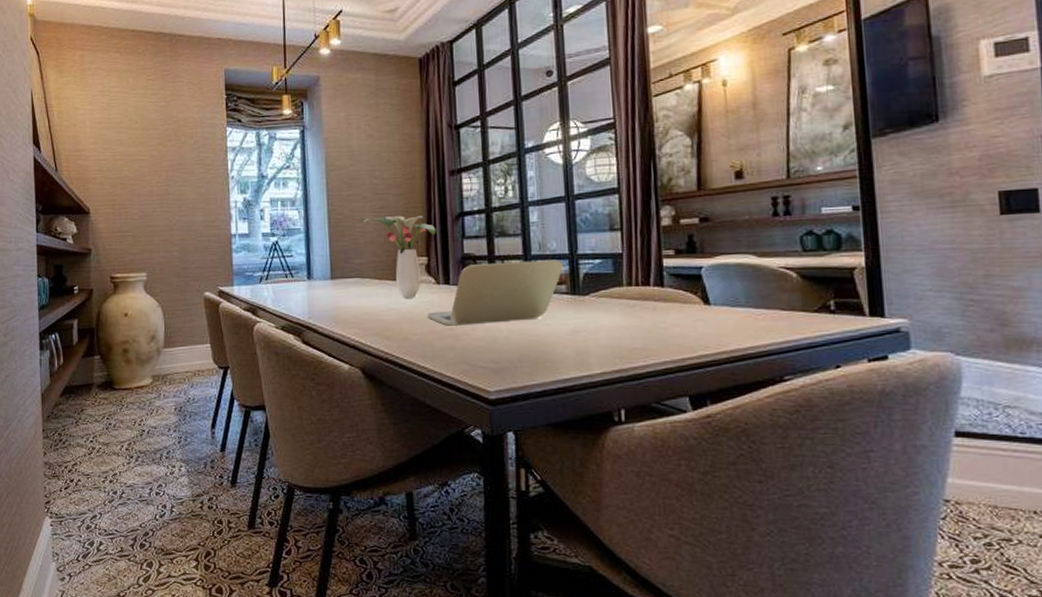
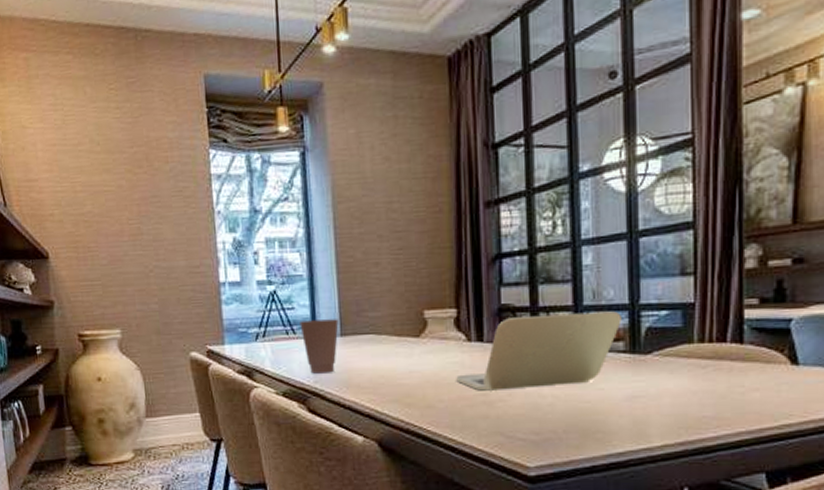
cup: none [297,265,330,311] -> present [300,319,339,374]
flower arrangement: present [363,215,436,298] -> none [378,257,468,358]

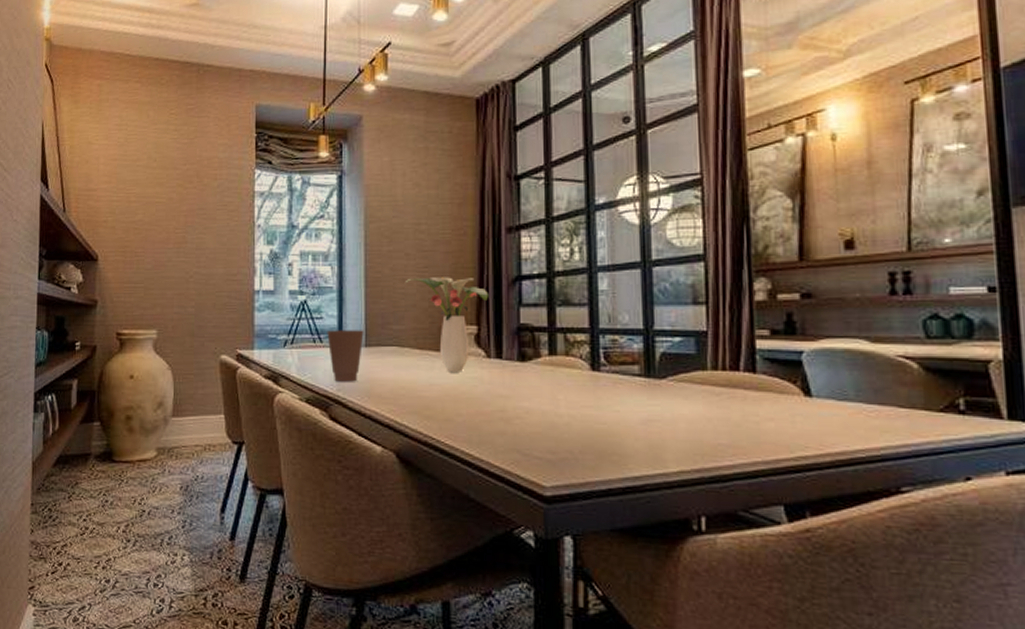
flower arrangement: none [378,257,468,358] -> present [404,275,489,372]
laptop: present [456,311,622,391] -> none [475,335,637,407]

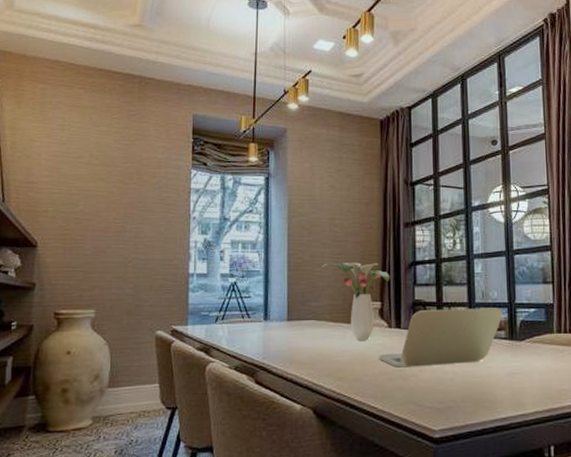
cup: present [327,330,364,382] -> none [254,307,287,351]
laptop: none [475,335,637,407] -> present [379,308,503,367]

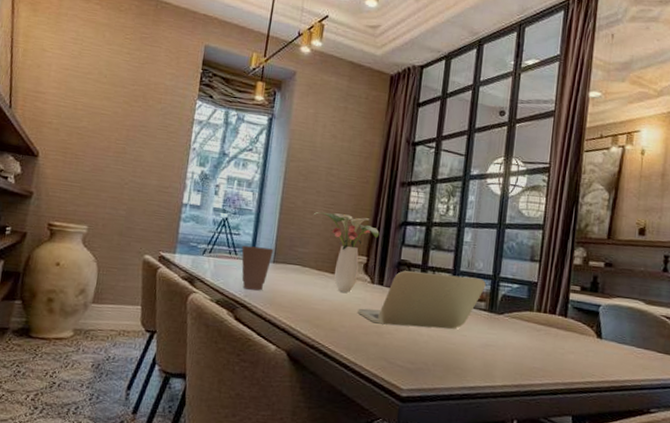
cup: none [254,307,287,351] -> present [241,245,274,291]

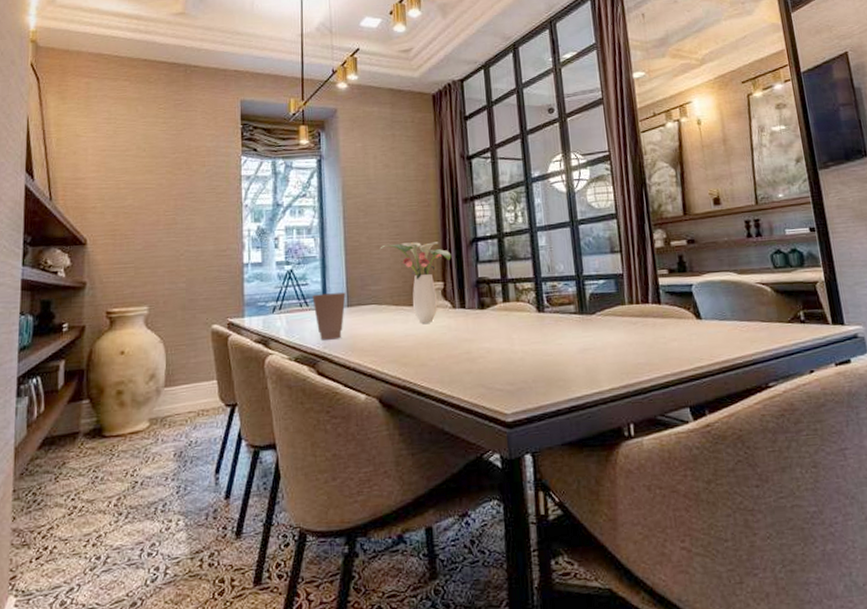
laptop: present [358,270,486,329] -> none [444,281,571,350]

